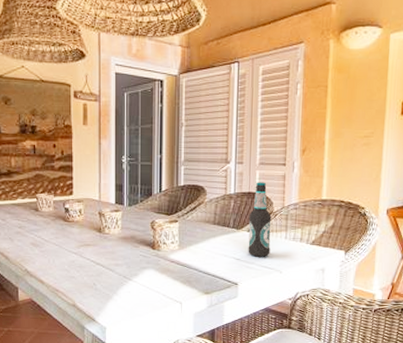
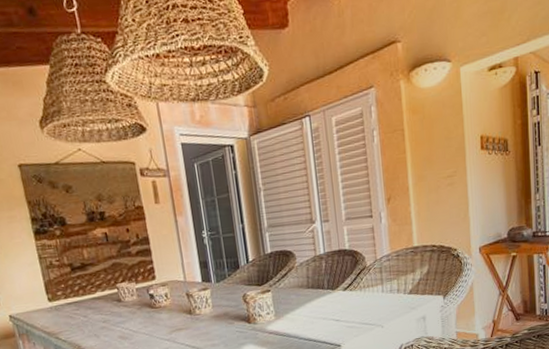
bottle: present [248,182,272,257] -> none [342,237,369,315]

